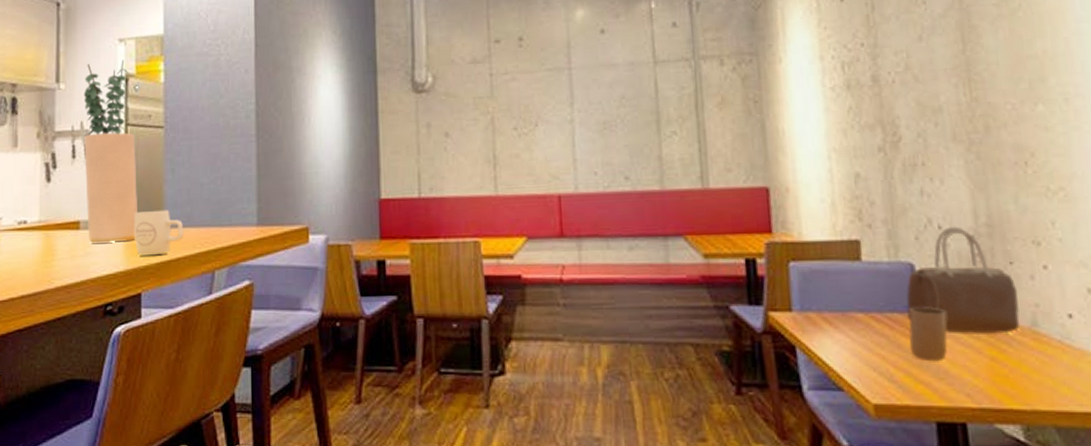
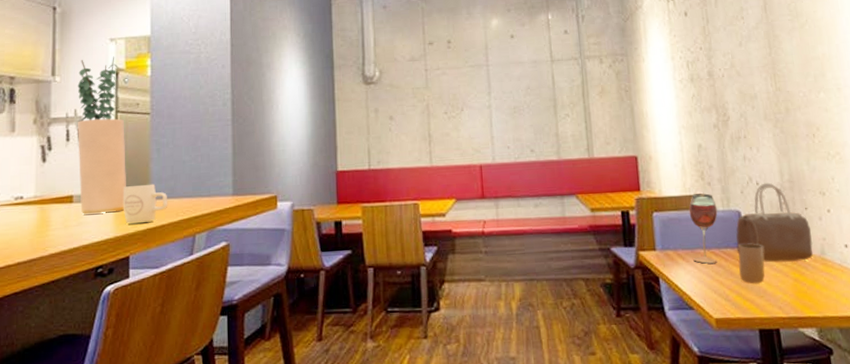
wineglass: none [839,238,881,332] -> present [688,193,718,264]

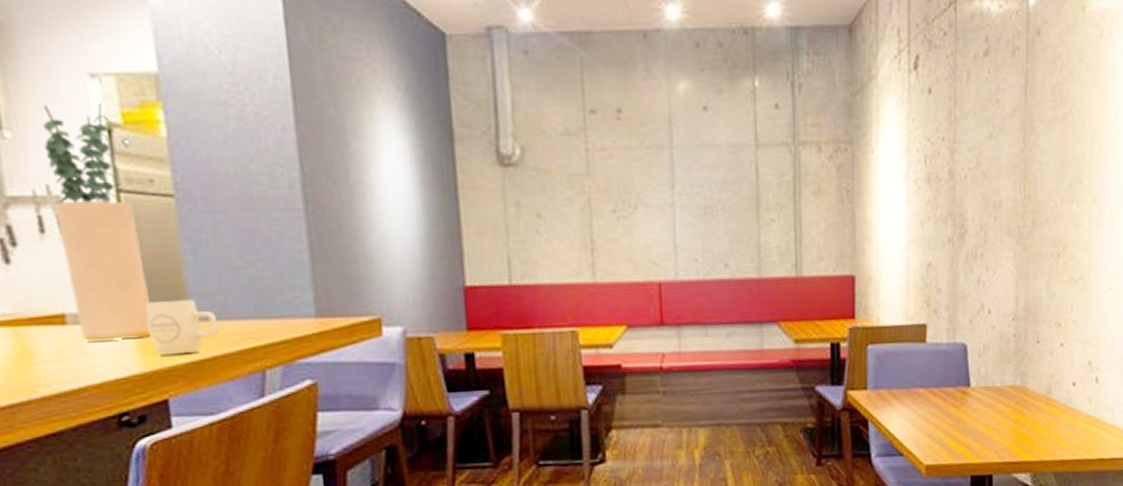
wineglass: present [688,193,718,264] -> none [908,322,941,405]
handbag: present [736,182,814,263] -> none [958,311,1041,404]
cup: present [738,243,765,285] -> none [956,381,986,427]

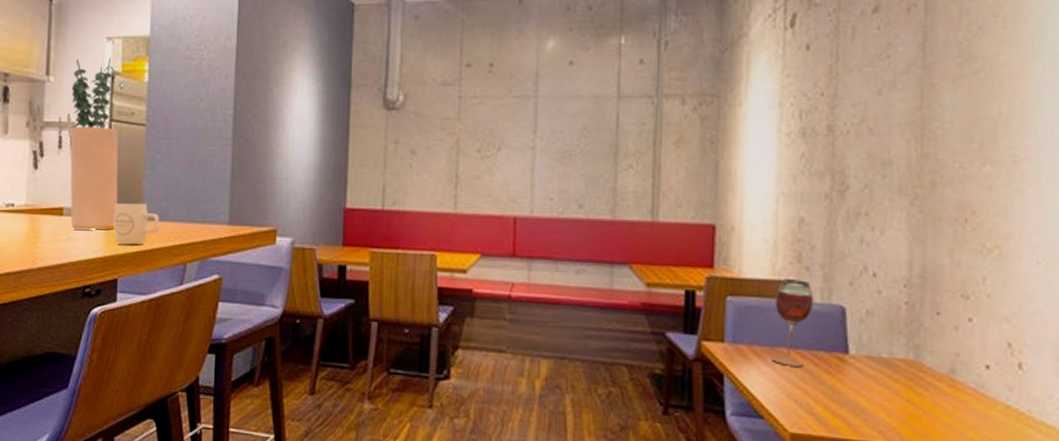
wineglass: none [908,322,941,405] -> present [772,279,814,367]

